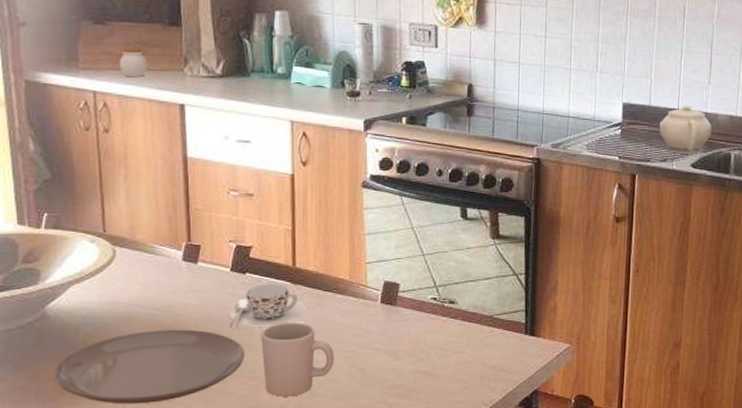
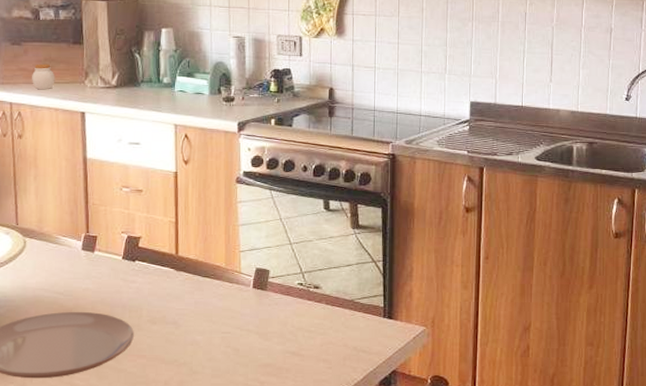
teacup: present [229,283,306,329] -> none [121,270,188,311]
mug: present [260,322,335,397] -> none [147,305,212,374]
teapot: present [659,105,713,154] -> none [505,102,555,148]

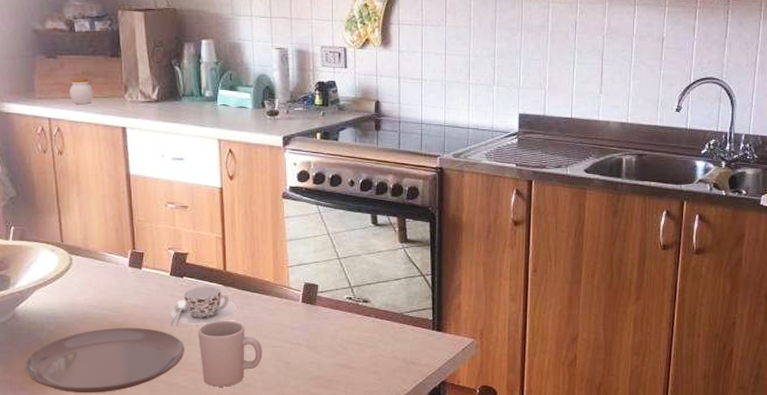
teacup: none [121,270,188,311] -> present [170,286,237,327]
mug: none [147,305,212,374] -> present [197,320,263,387]

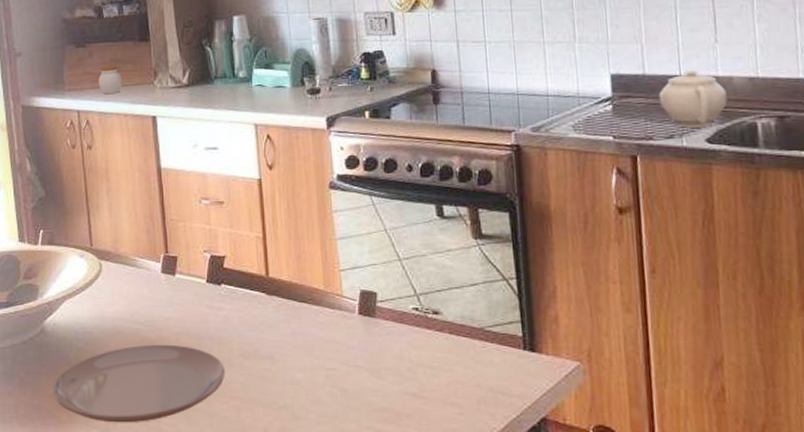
teacup: present [170,286,237,327] -> none [208,294,283,344]
mug: present [197,320,263,387] -> none [238,336,315,419]
teapot: none [554,114,605,160] -> present [659,70,729,128]

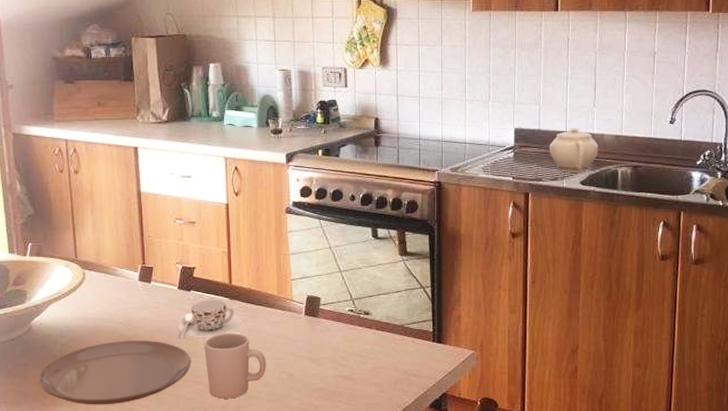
jar: present [97,65,123,95] -> none [85,101,108,127]
teacup: none [208,294,283,344] -> present [178,299,242,339]
mug: none [238,336,315,419] -> present [203,332,266,399]

